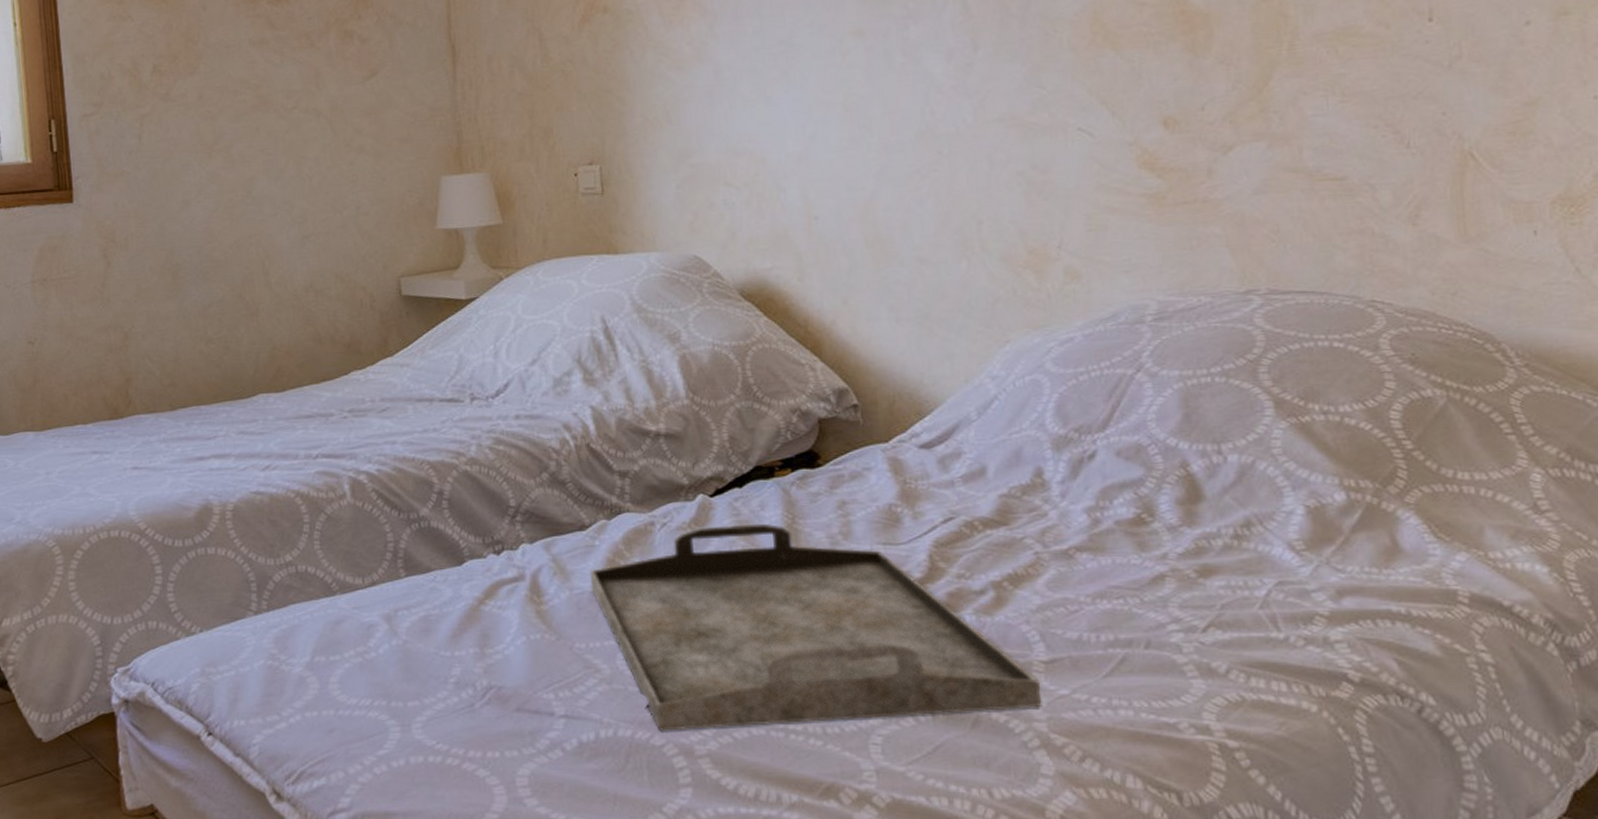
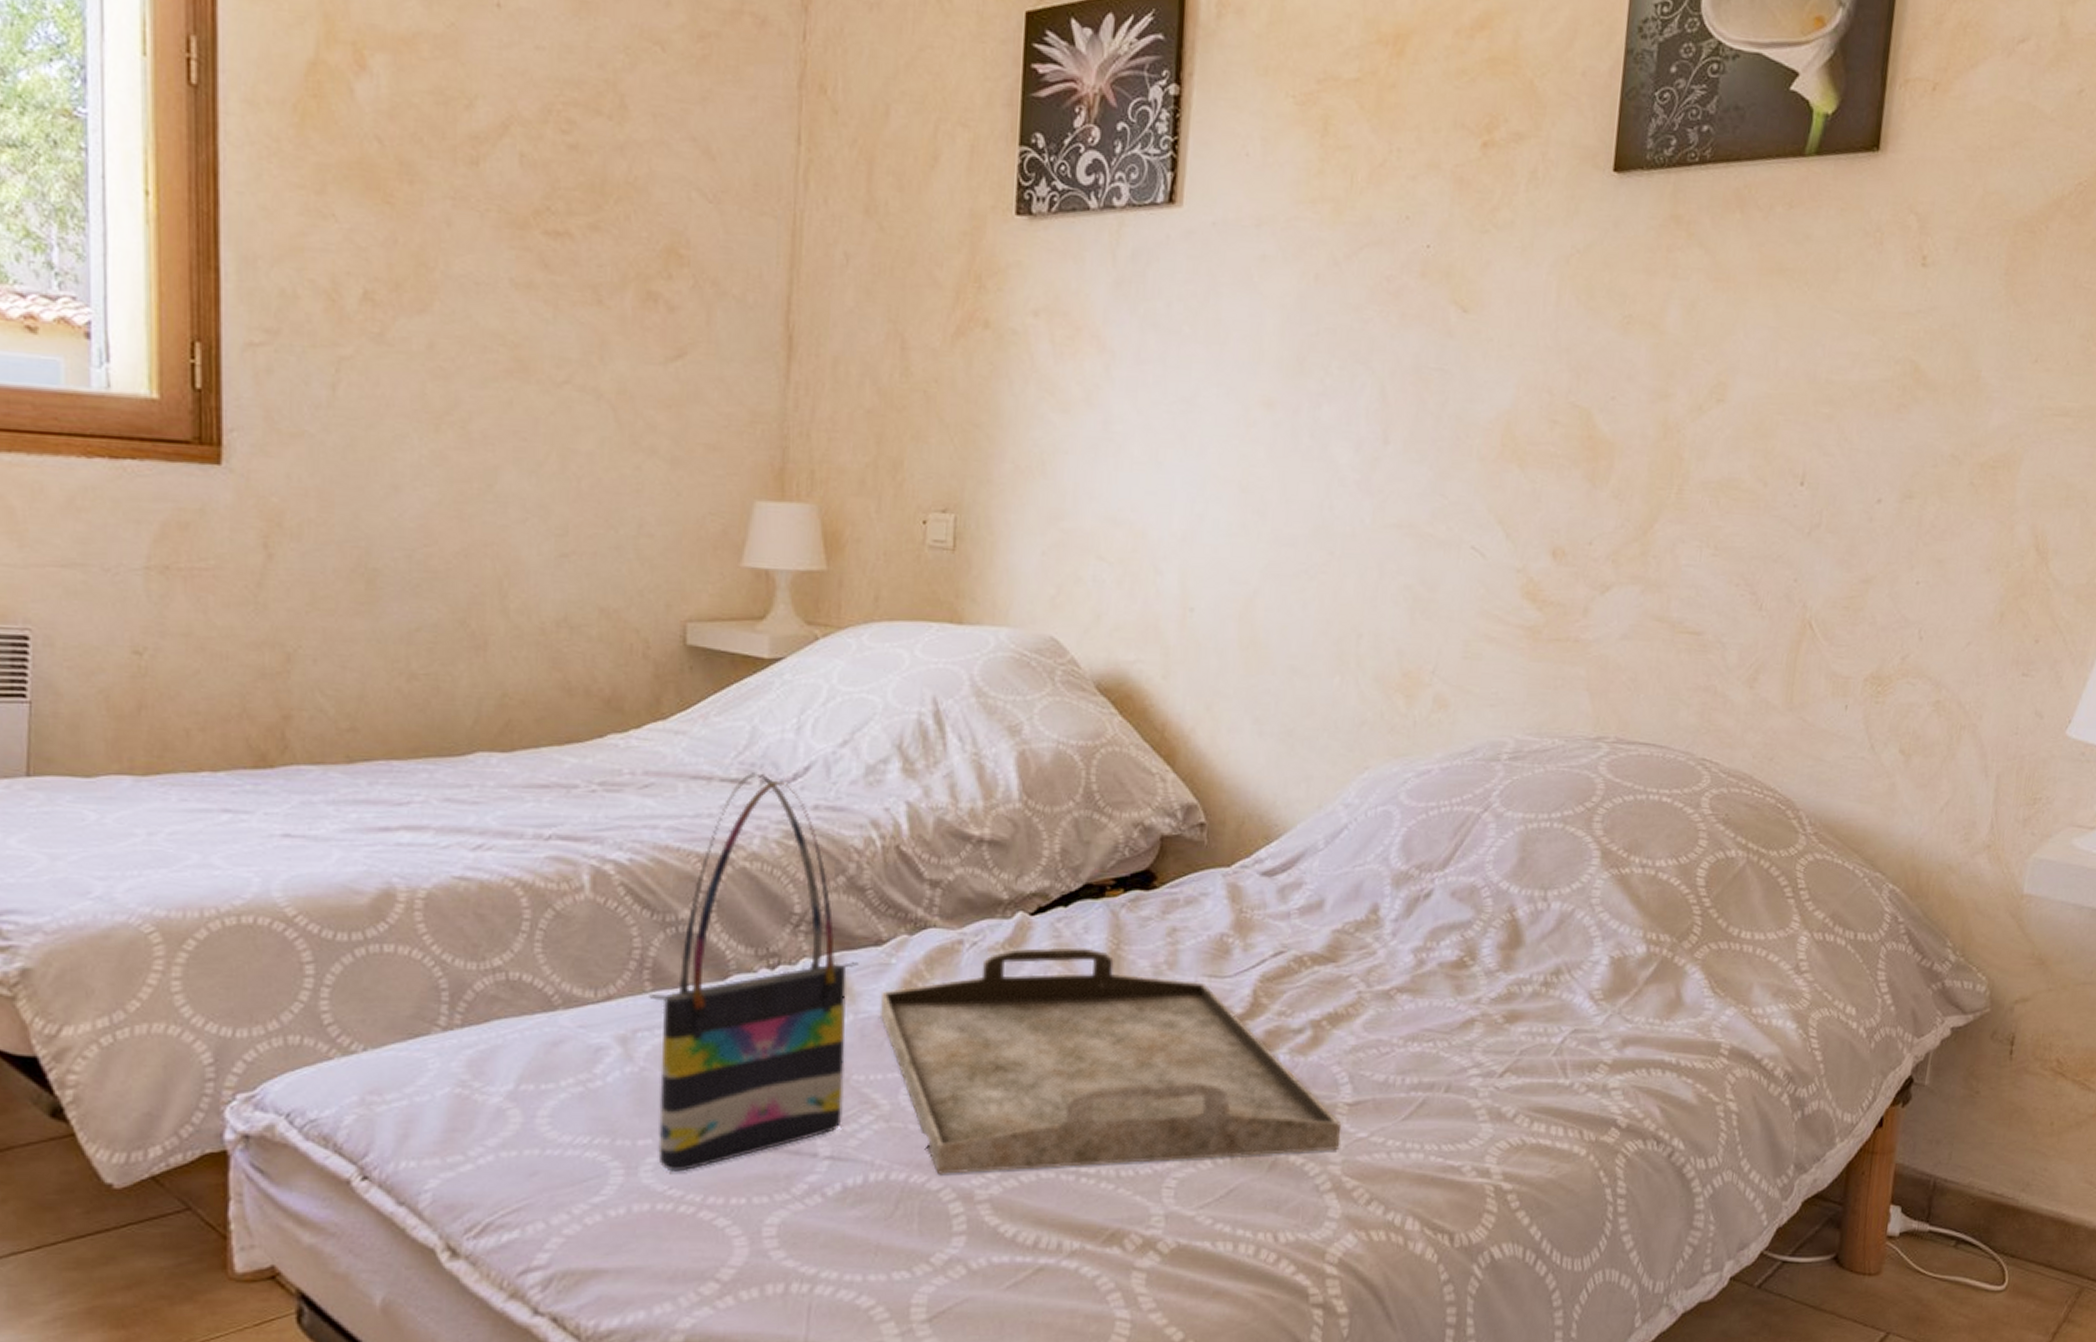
tote bag: none [404,392,571,729] -> present [649,773,859,1172]

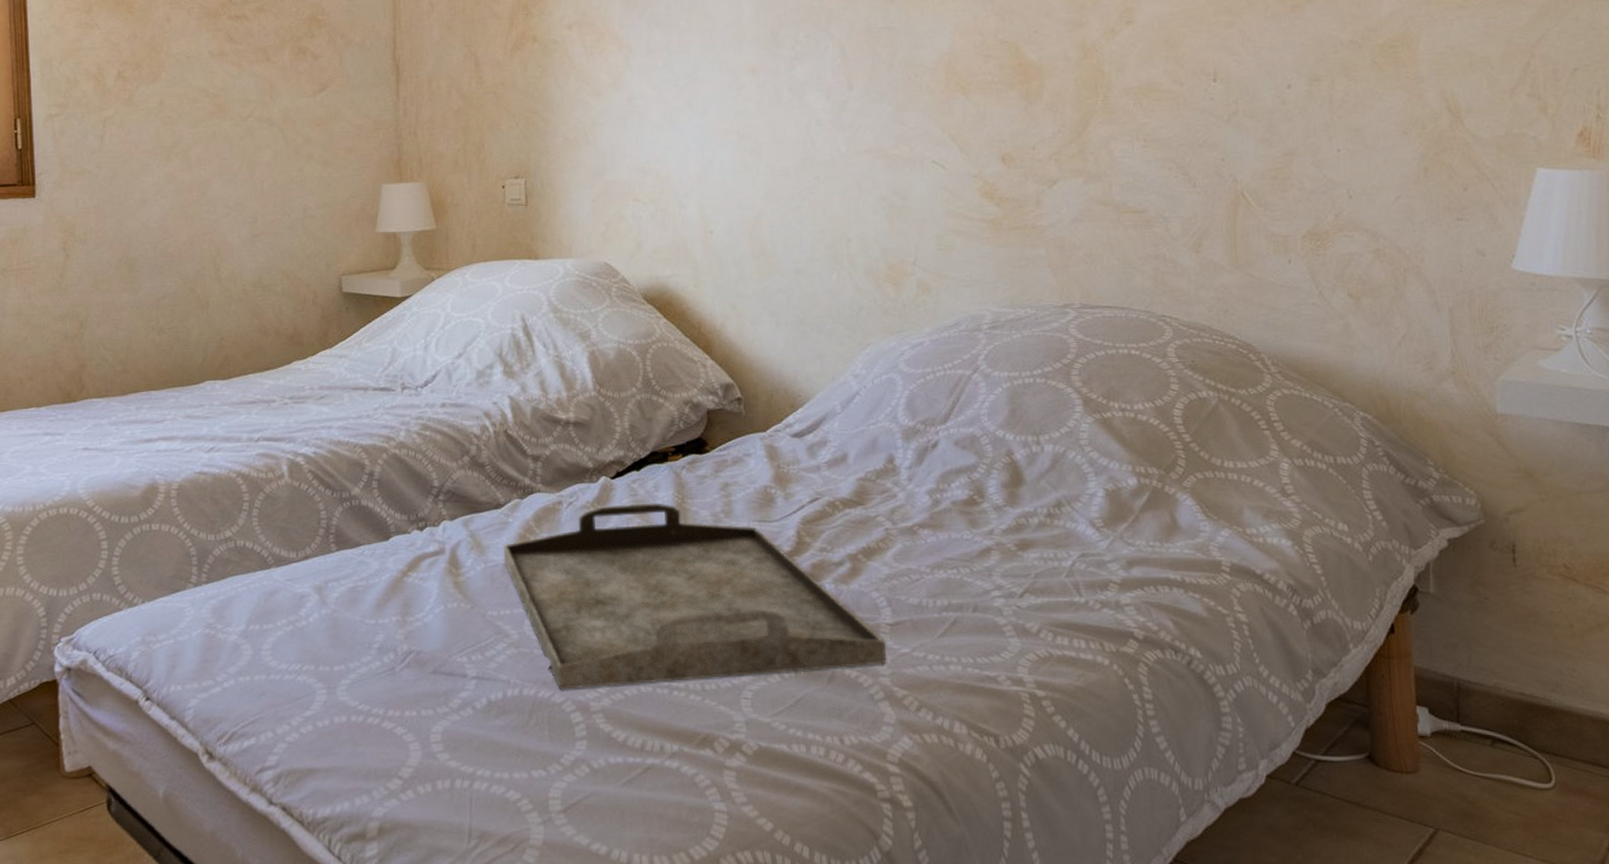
tote bag: present [649,773,859,1172] -> none [335,382,485,691]

